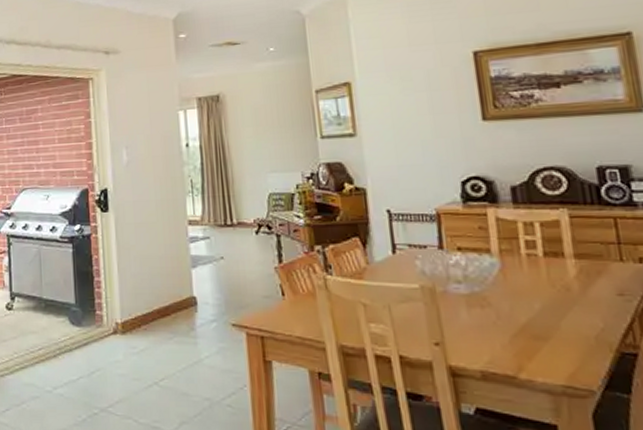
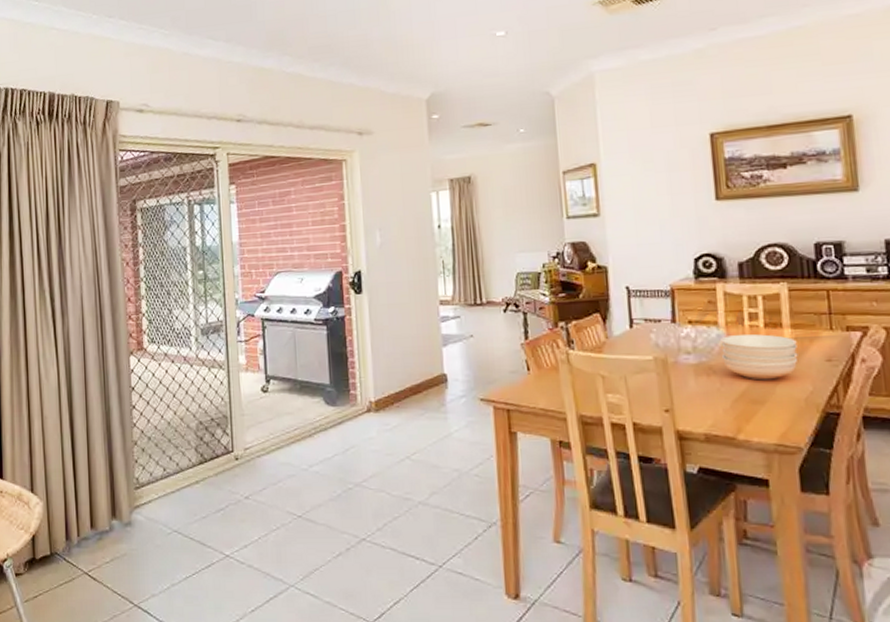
bowl: none [494,264,585,314] -> present [721,334,799,381]

